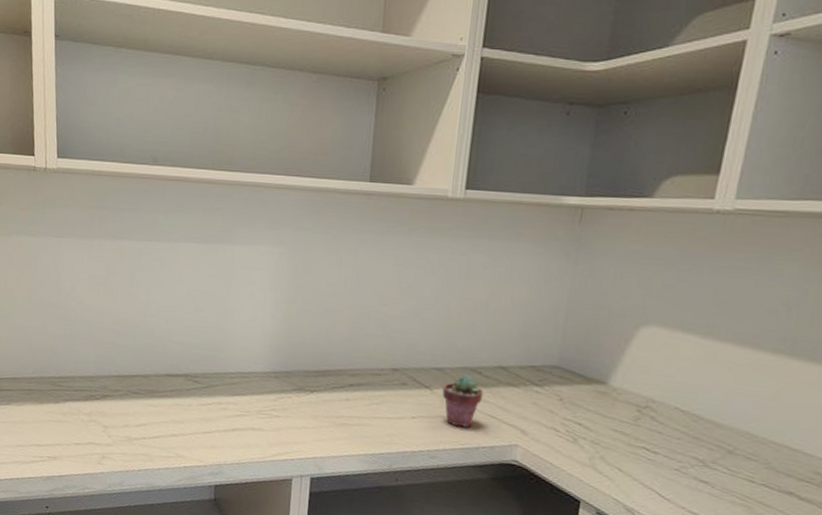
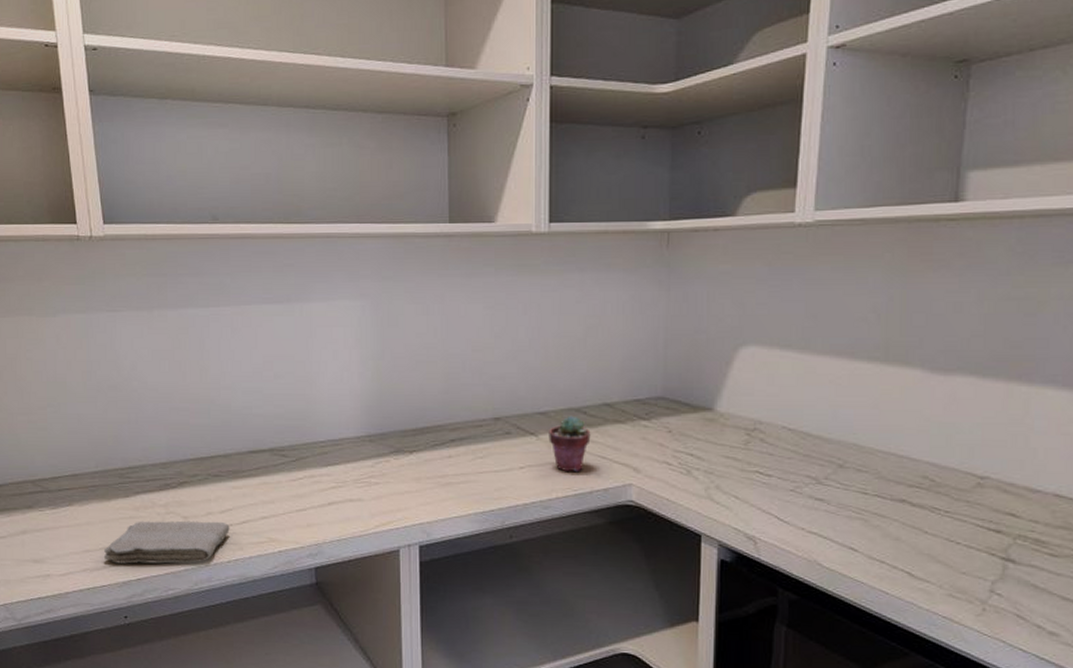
washcloth: none [32,425,143,468] -> present [103,520,230,564]

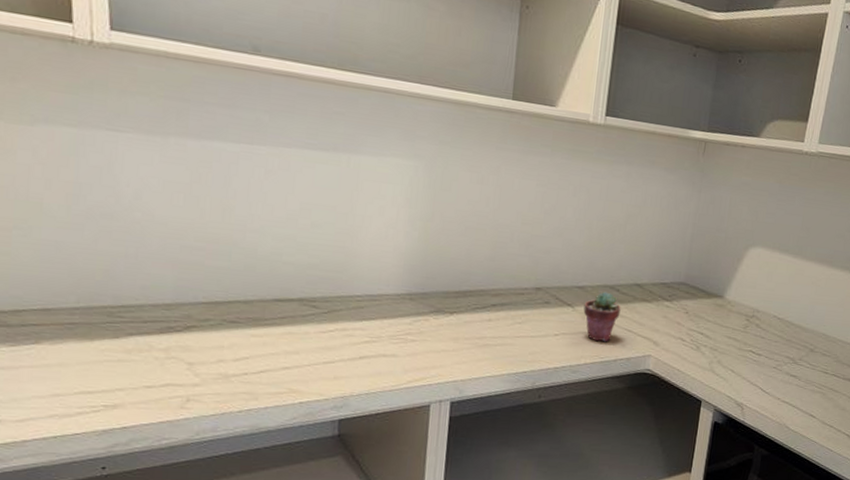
washcloth: present [103,520,230,564] -> none [78,364,244,412]

